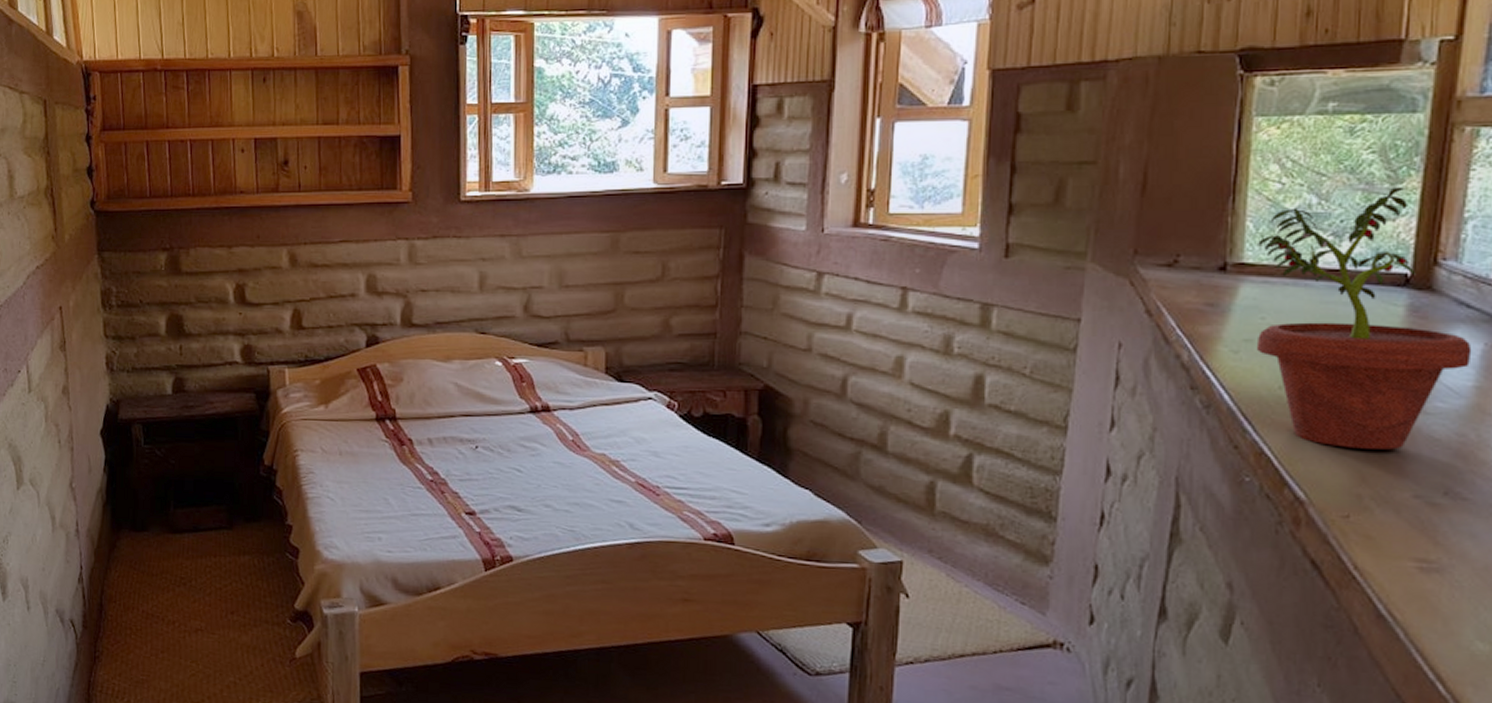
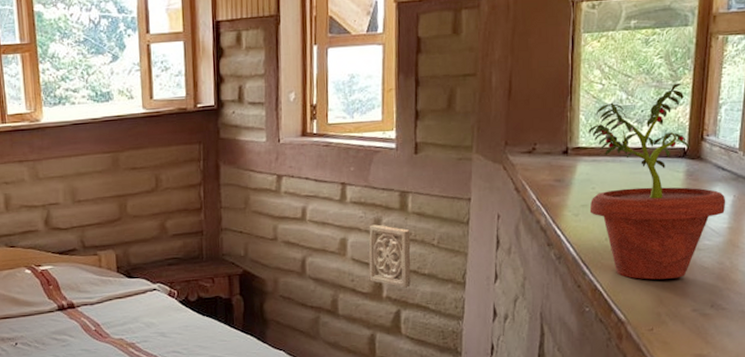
wall ornament: none [932,342,993,428] -> present [368,224,411,289]

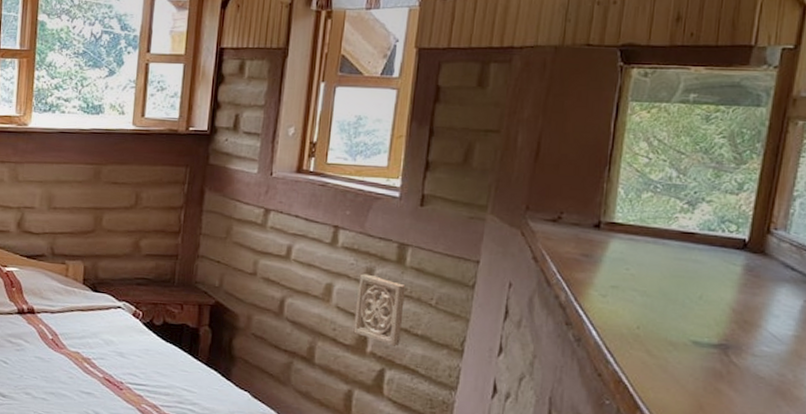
potted plant: present [587,83,726,280] -> none [620,167,794,384]

